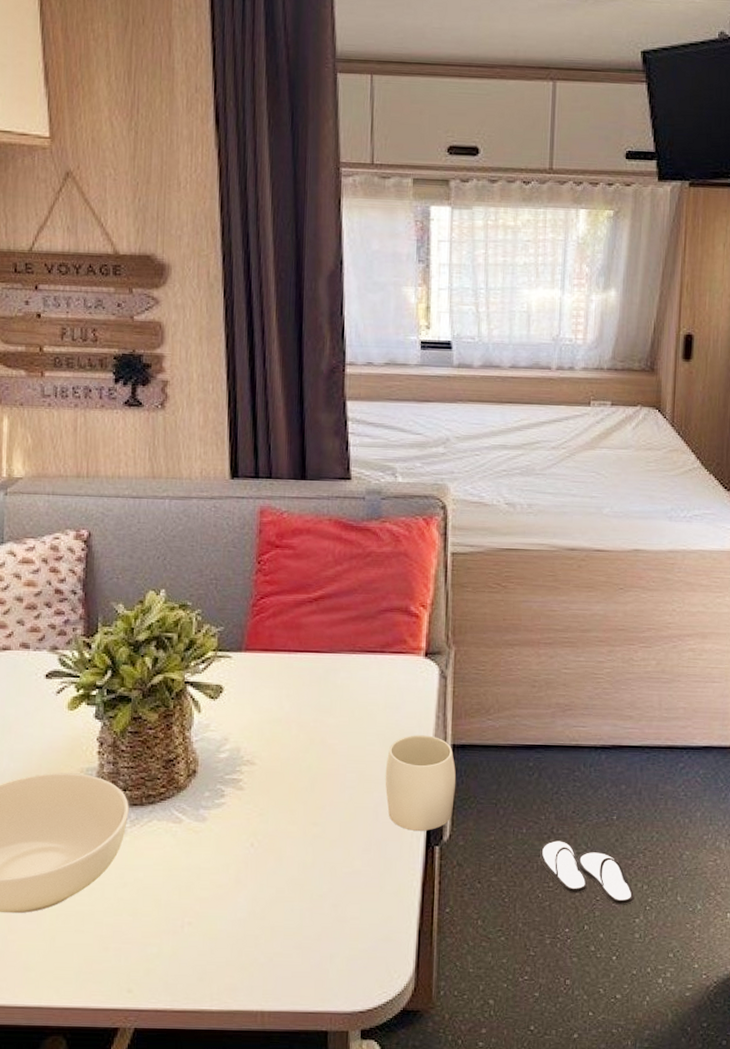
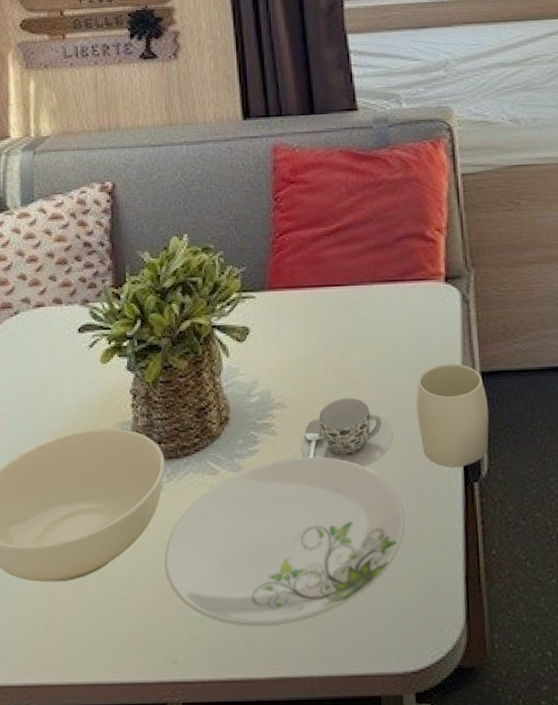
plate: none [123,812,365,965] -> present [164,456,405,627]
teacup: none [267,760,361,826] -> present [300,397,394,467]

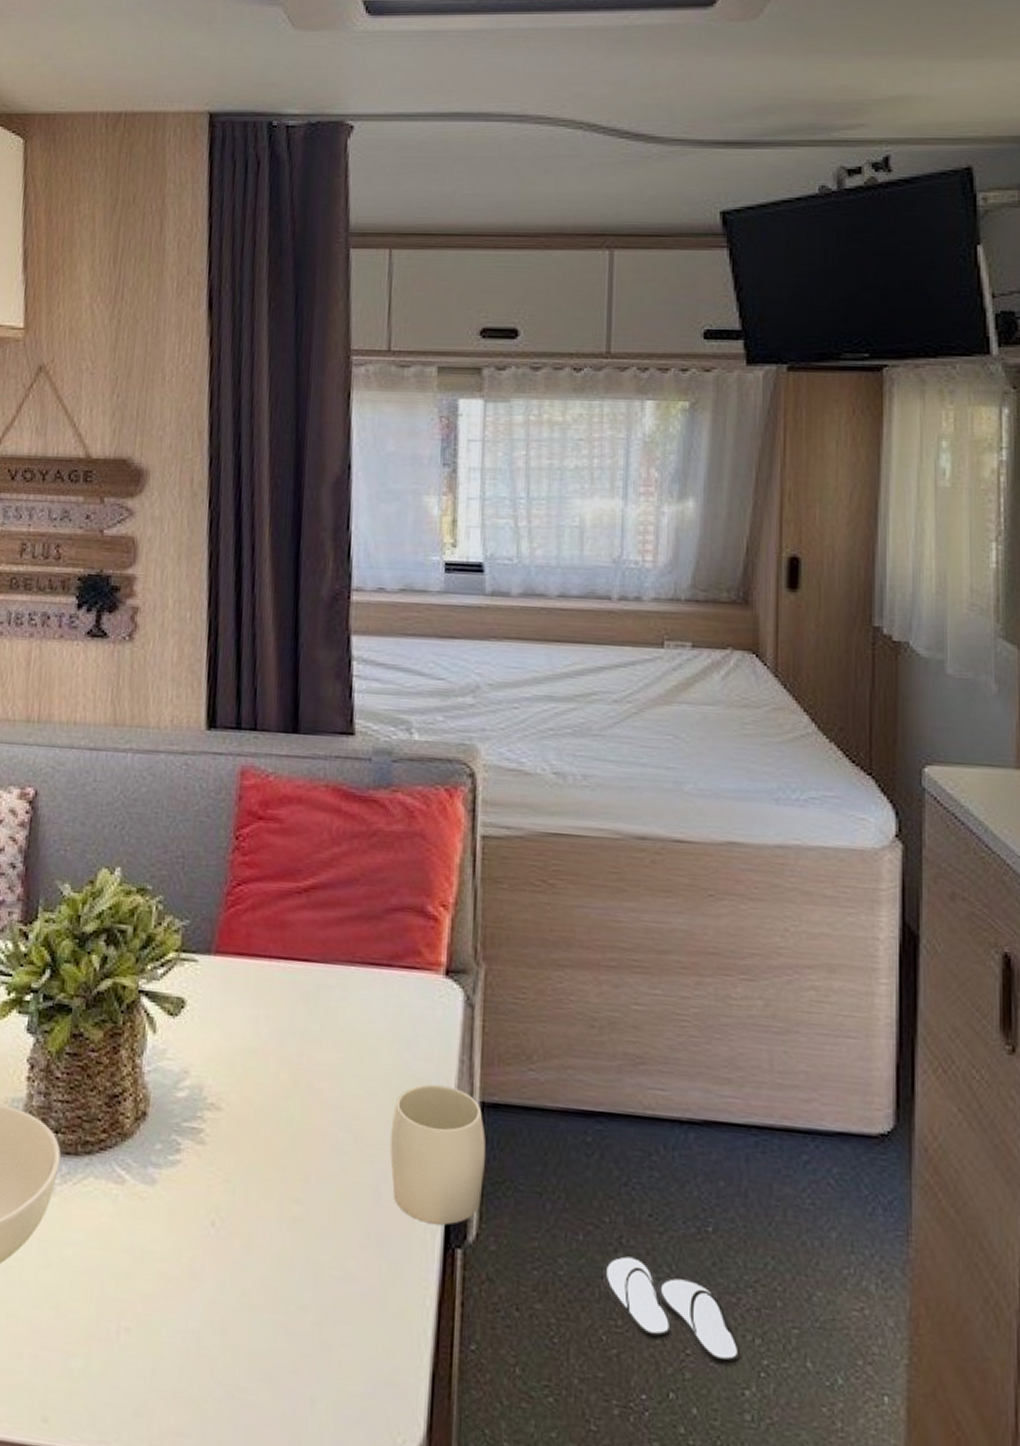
plate: present [164,456,405,627] -> none [45,1177,361,1397]
teacup: present [300,397,394,467] -> none [234,1109,357,1205]

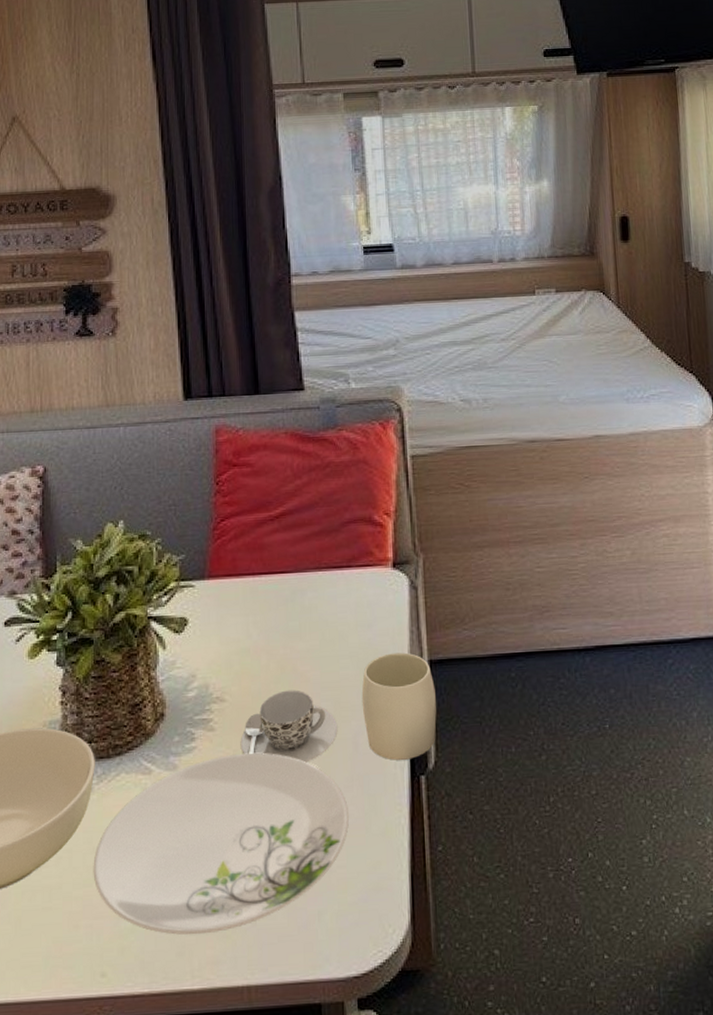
plate: none [45,1177,361,1397] -> present [93,752,349,935]
teacup: none [234,1109,357,1205] -> present [240,690,338,763]
slippers: present [603,1255,742,1366] -> none [532,756,639,826]

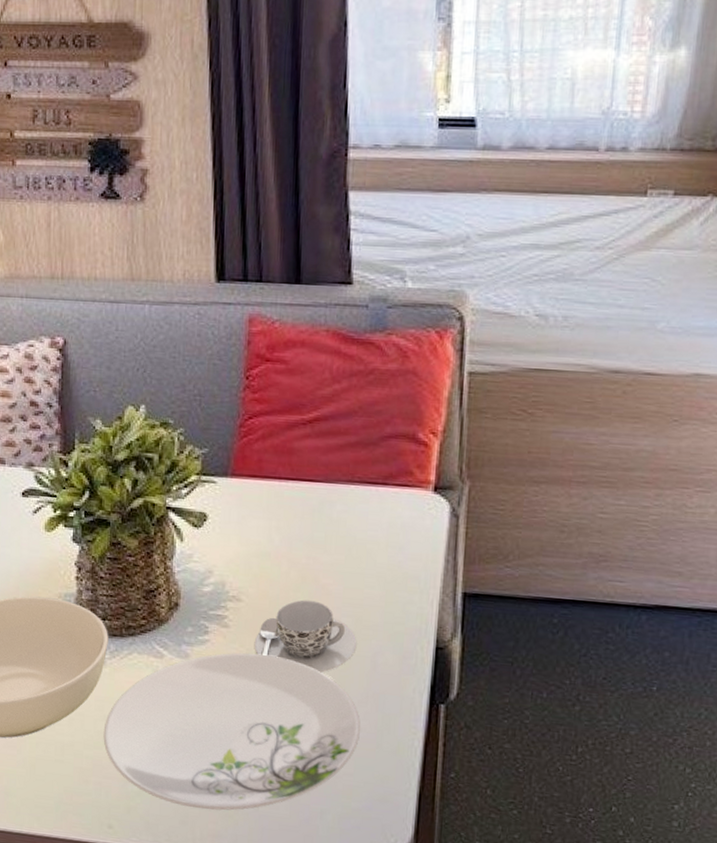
mug: present [361,652,437,760] -> none [385,579,467,687]

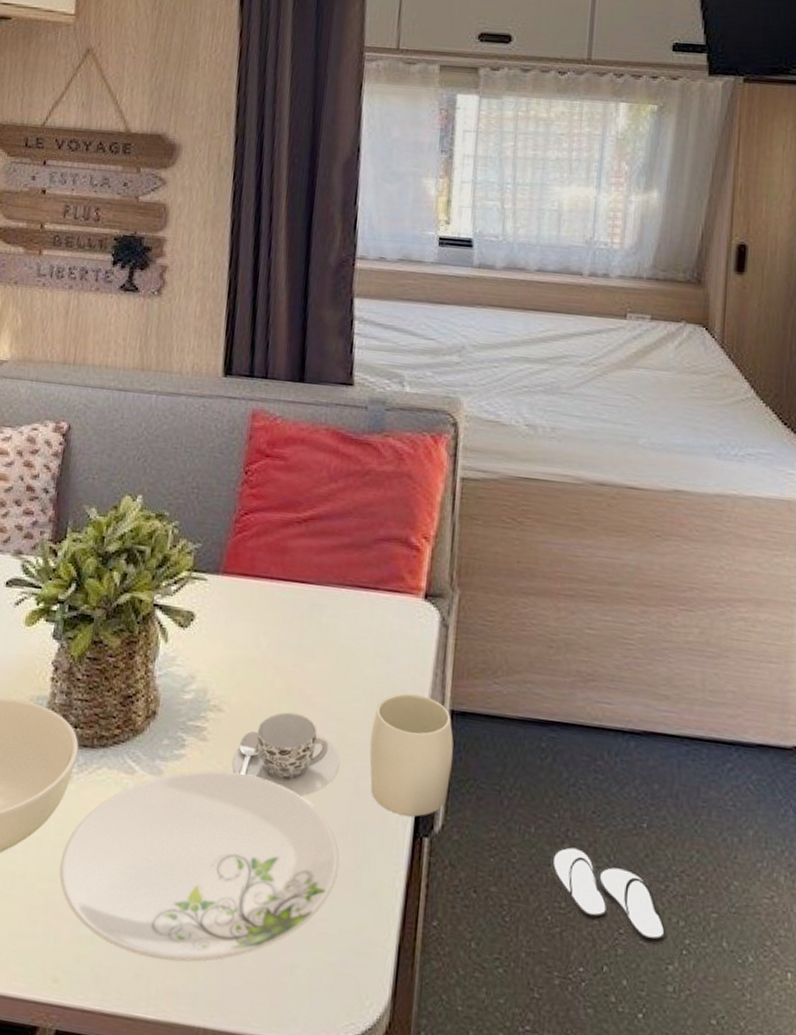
mug: none [385,579,467,687] -> present [369,693,454,817]
slippers: none [562,708,675,788] -> present [550,846,668,944]

